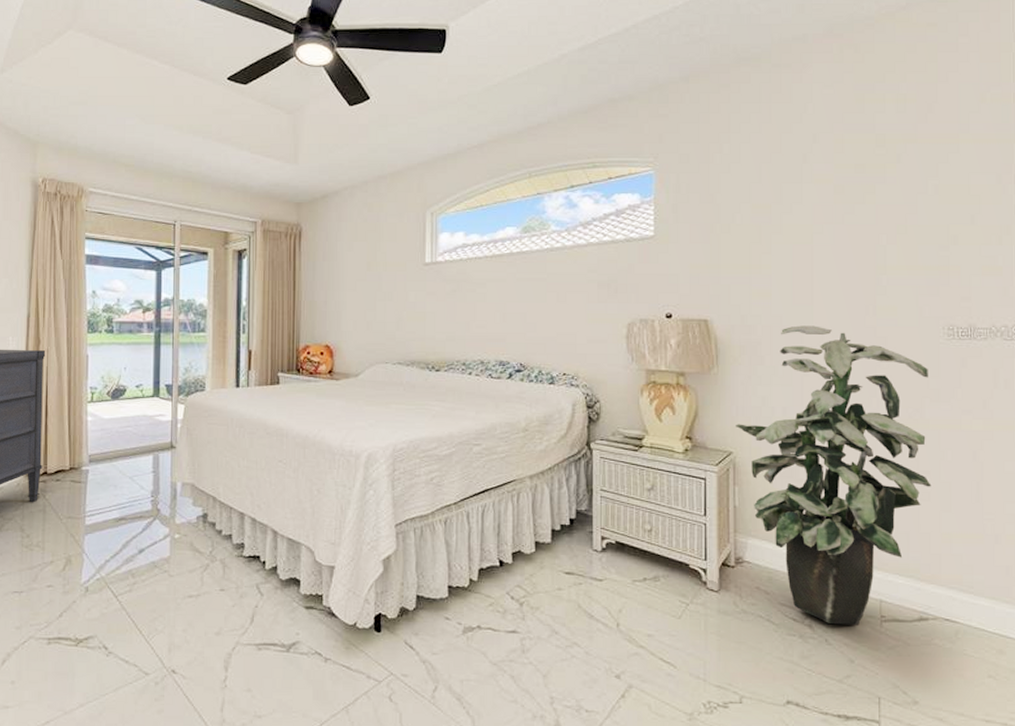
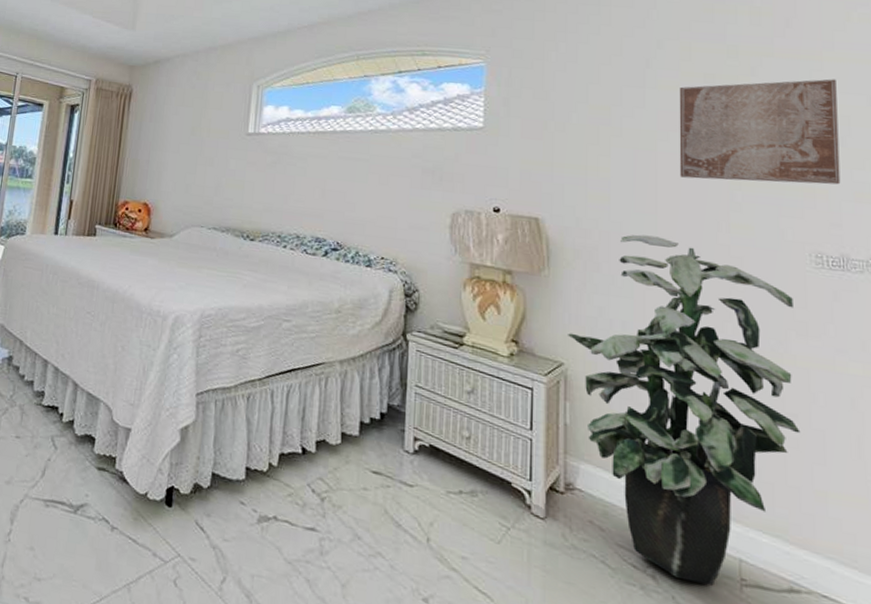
wall art: none [832,160,971,267] -> present [679,78,841,185]

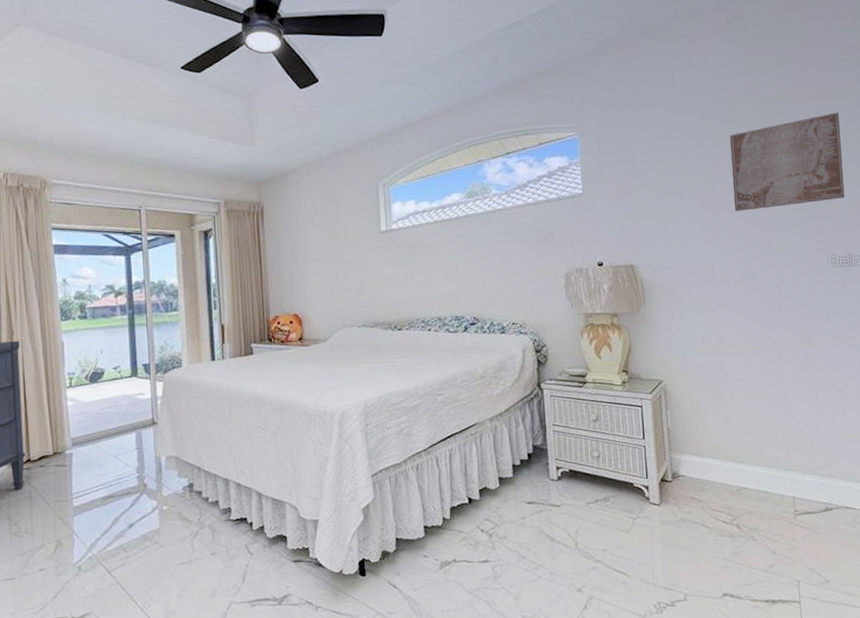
indoor plant: present [568,234,801,586] -> none [664,263,827,523]

